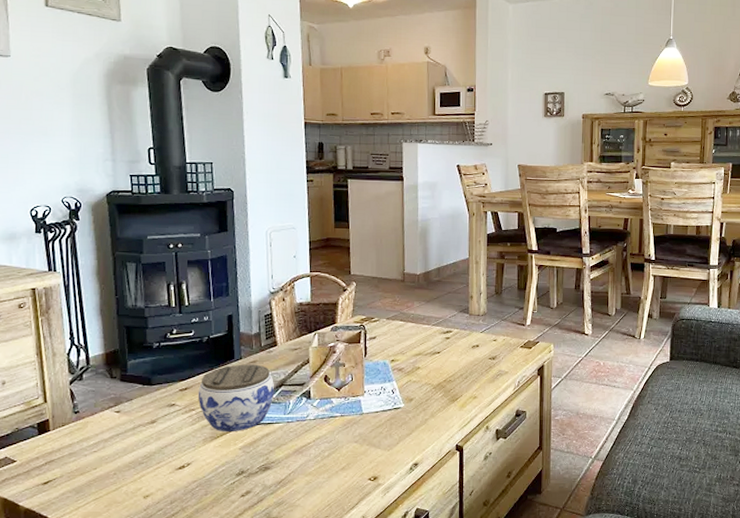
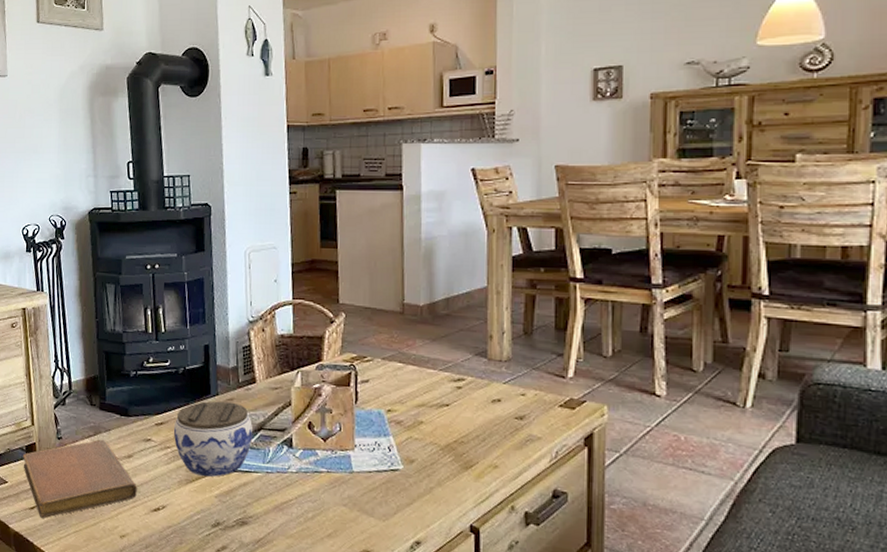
notebook: none [33,409,161,491] -> present [22,439,137,519]

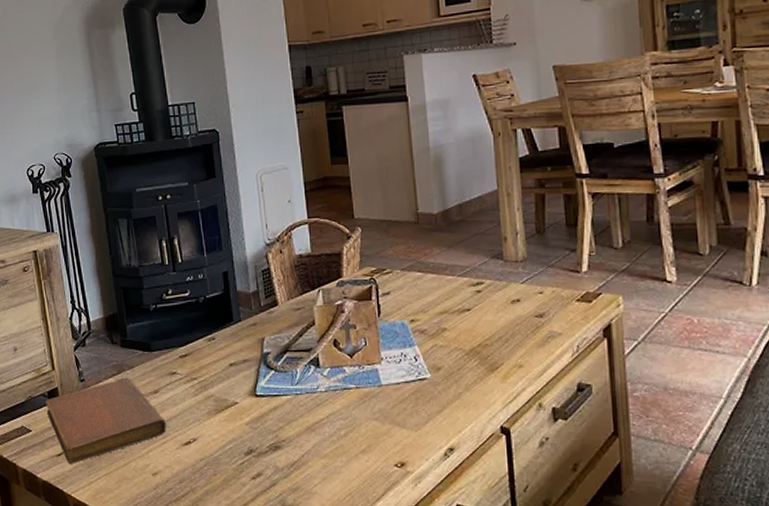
jar: present [173,401,252,477] -> none [198,327,279,405]

